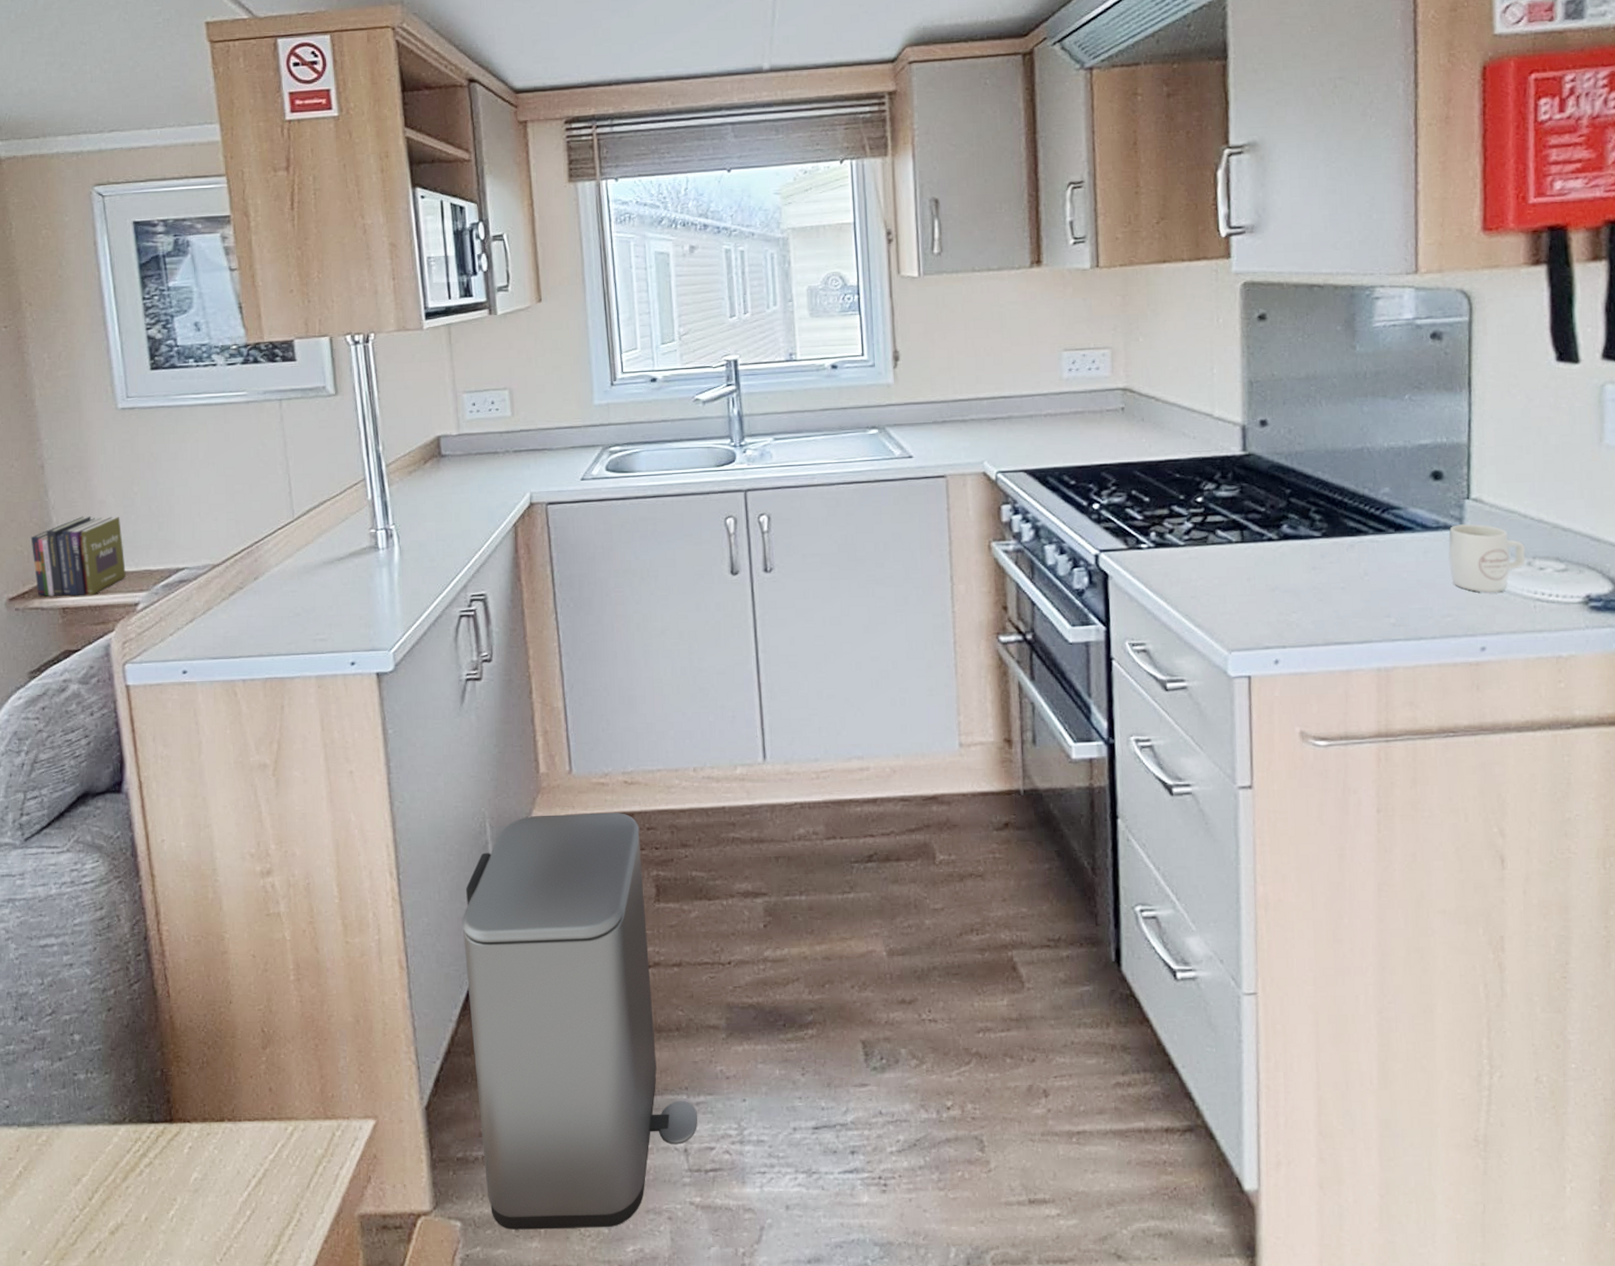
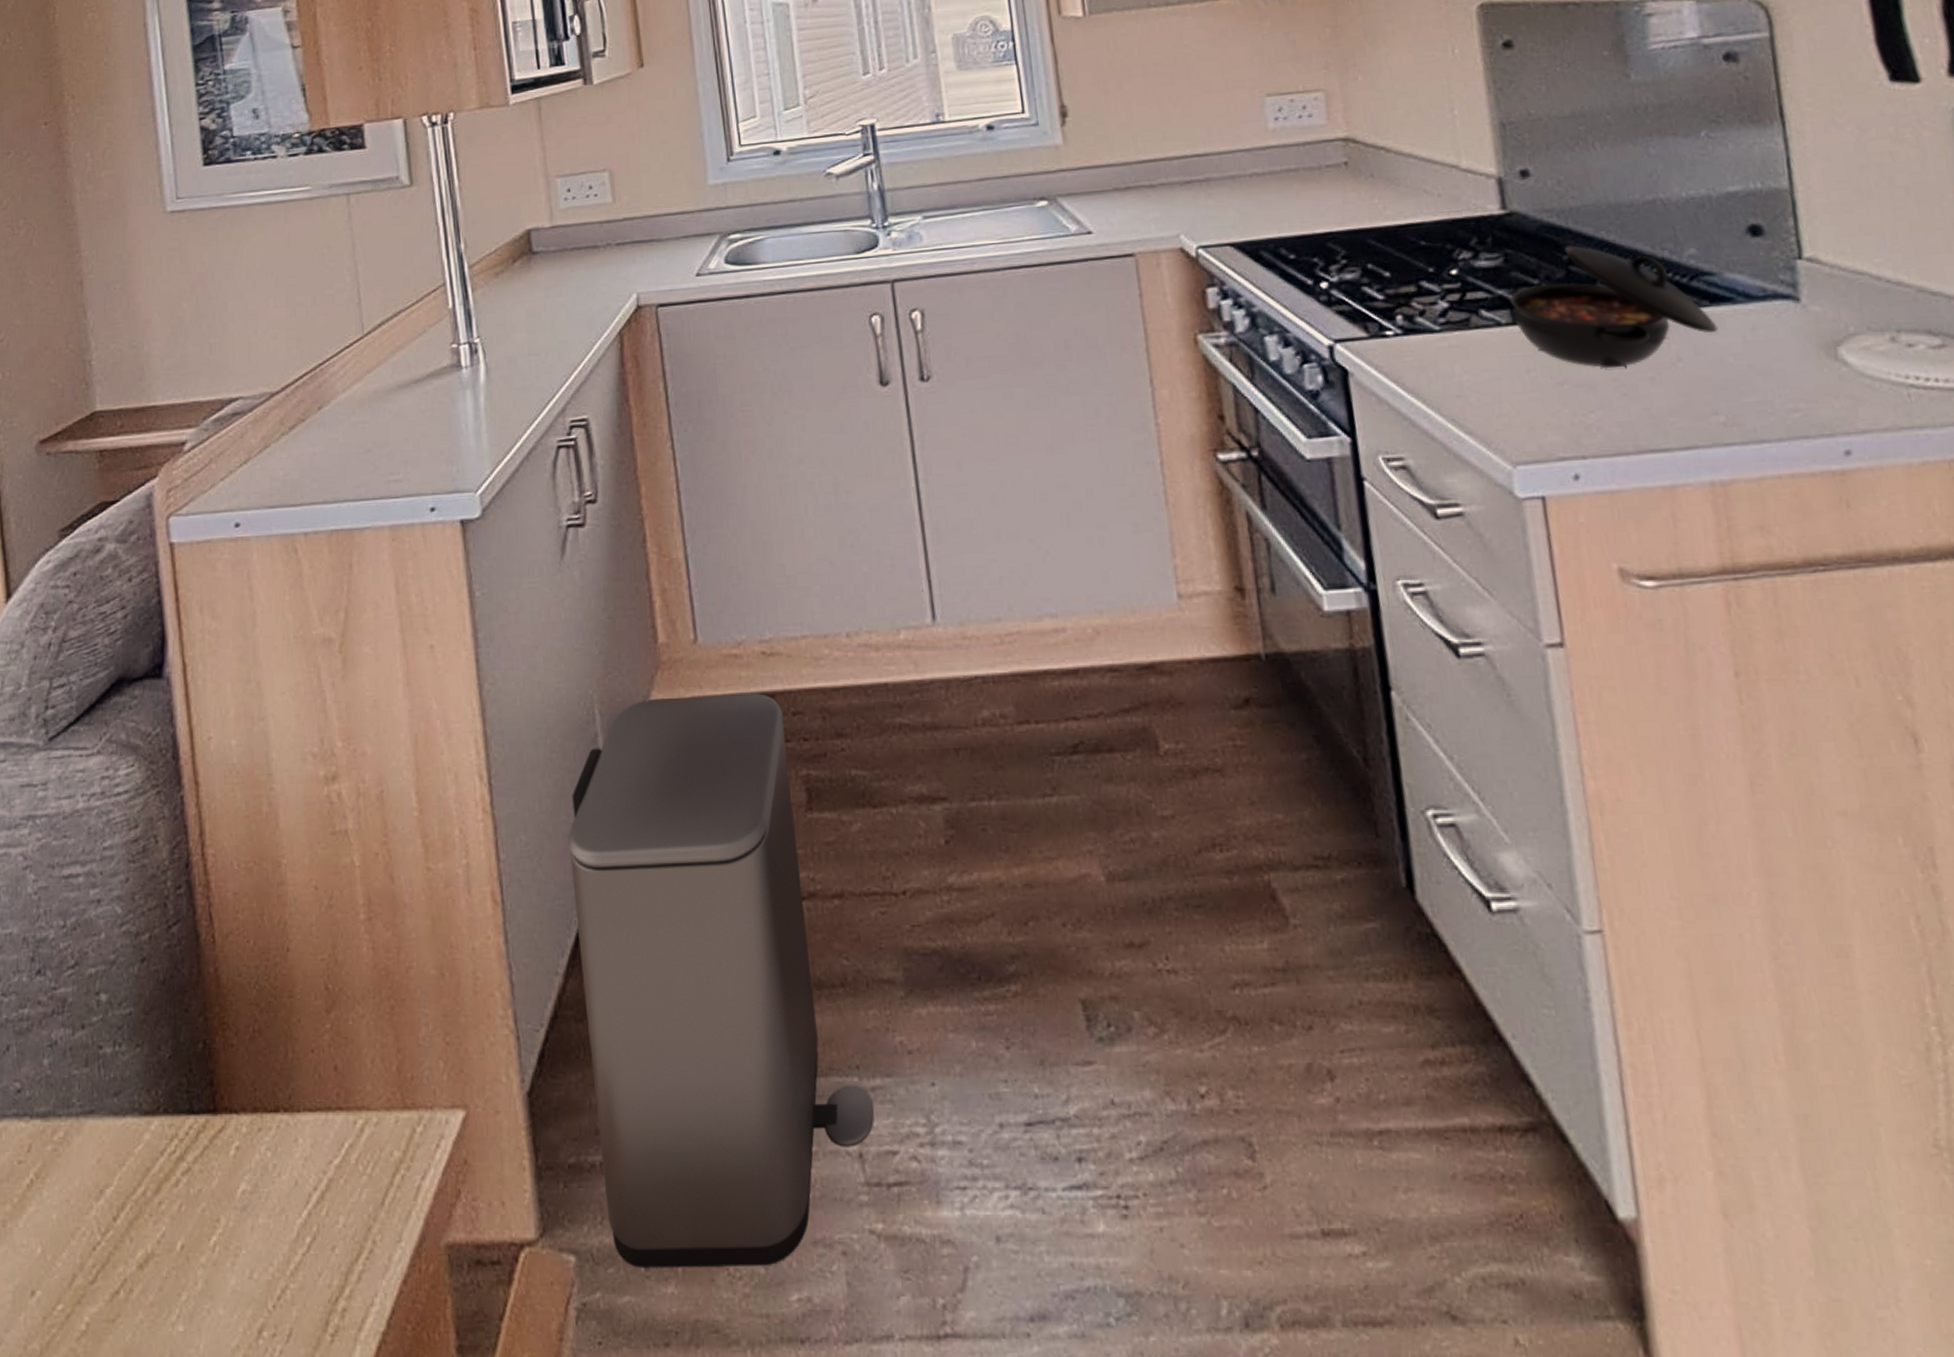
books: present [30,516,126,596] -> none [66,338,172,437]
cooking pot: none [1241,482,1398,580] -> present [1509,245,1718,369]
mug: present [1448,523,1526,593] -> none [1781,290,1888,380]

